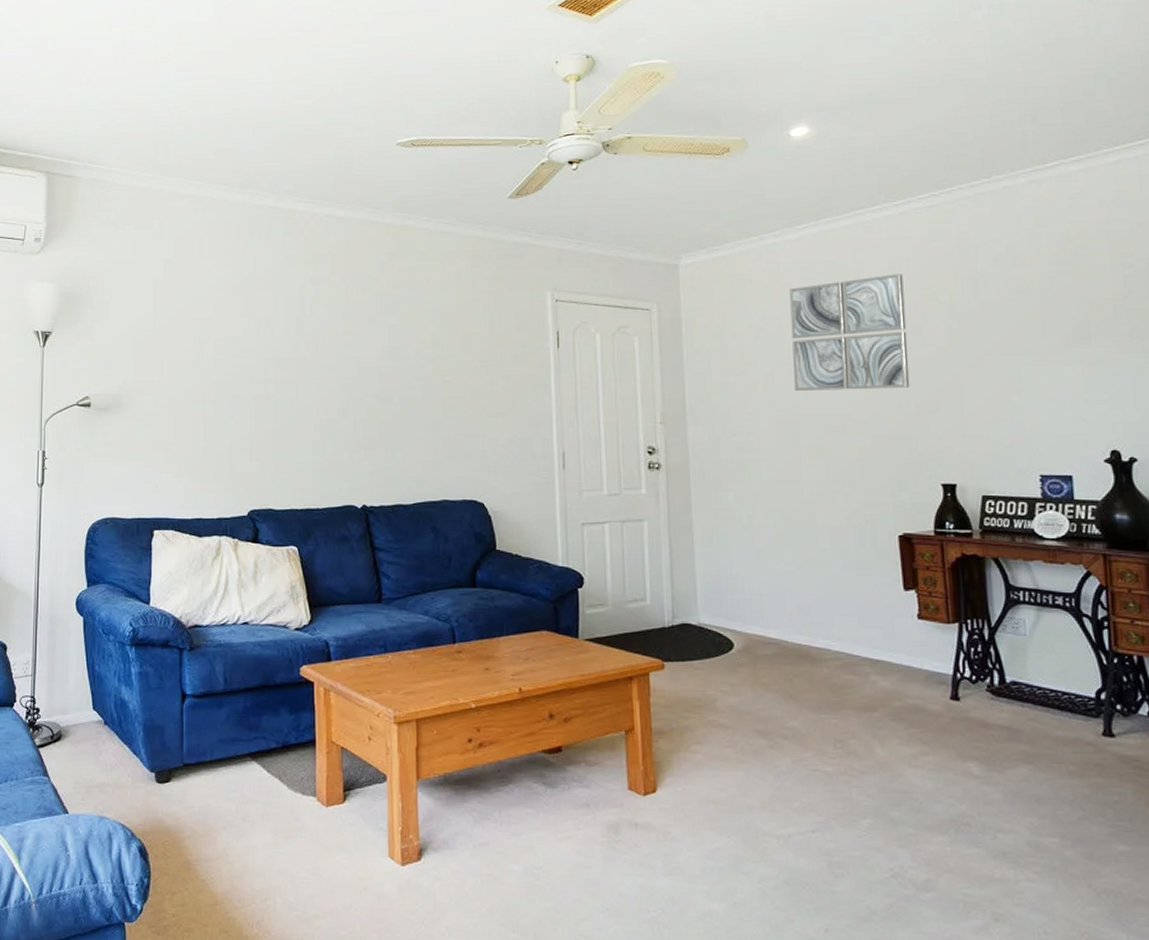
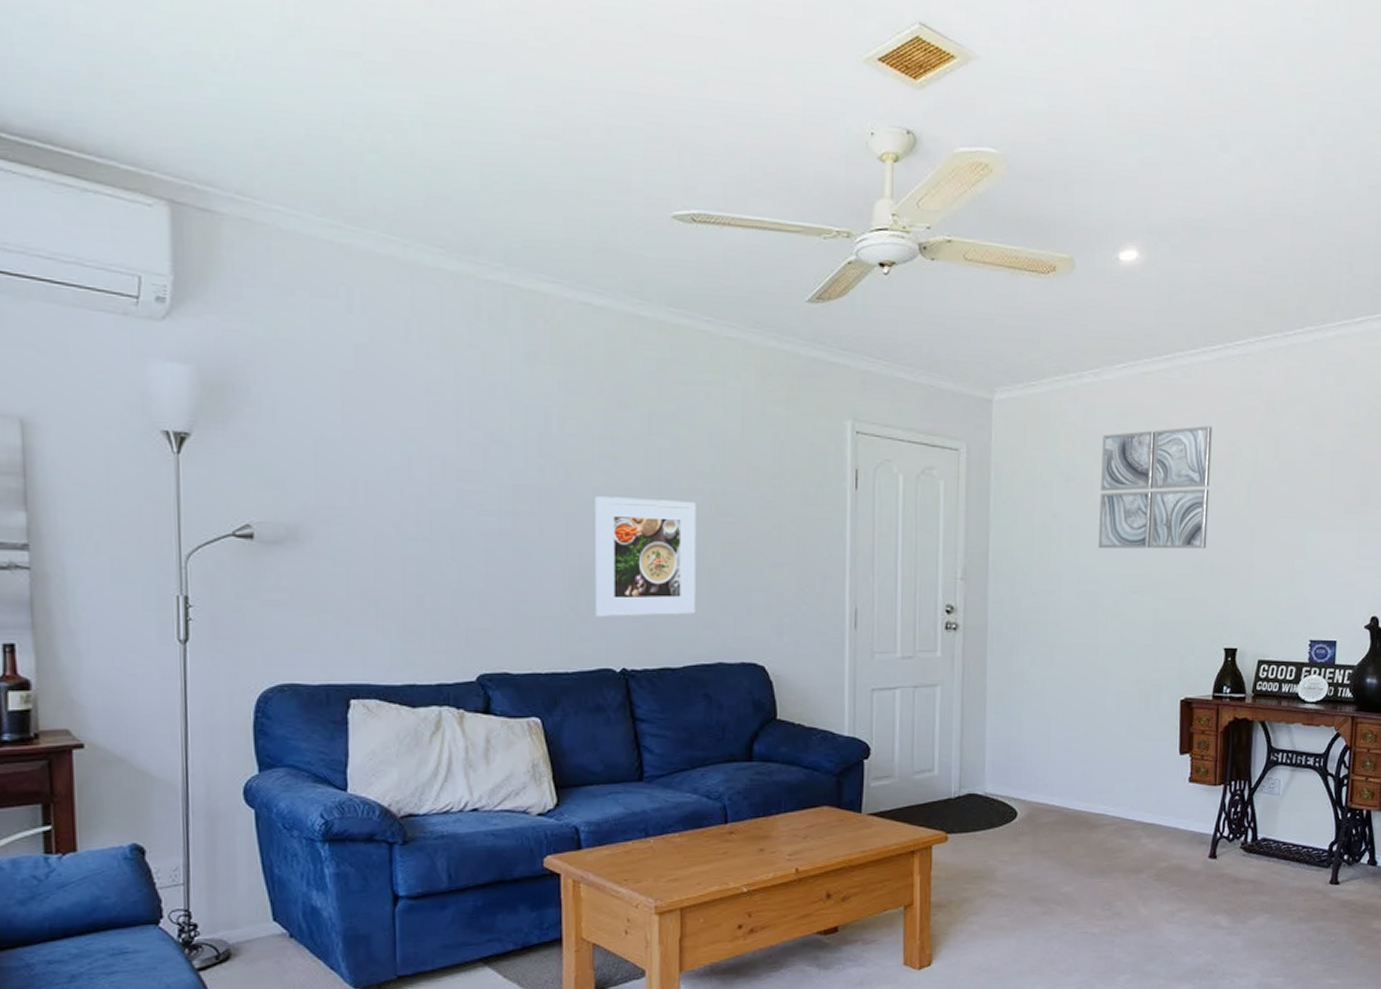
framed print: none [339,364,423,463] -> present [595,496,696,618]

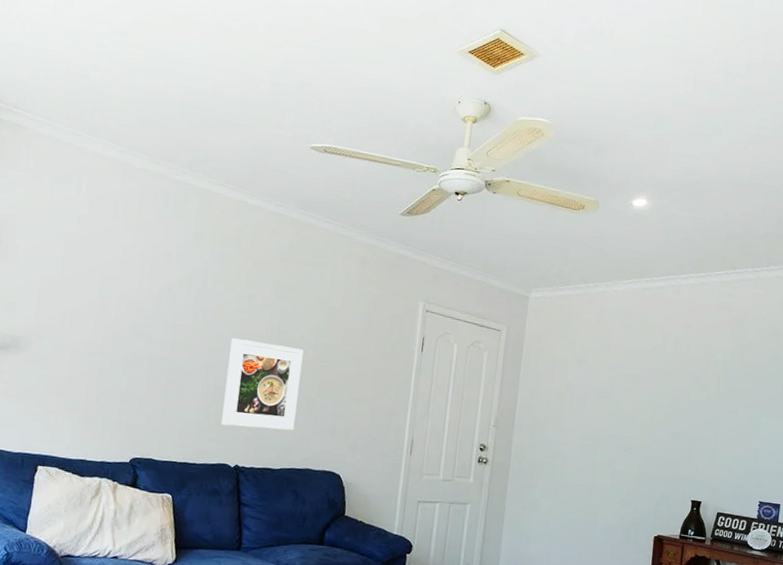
wall art: present [1098,426,1212,549] -> none [600,330,694,423]

